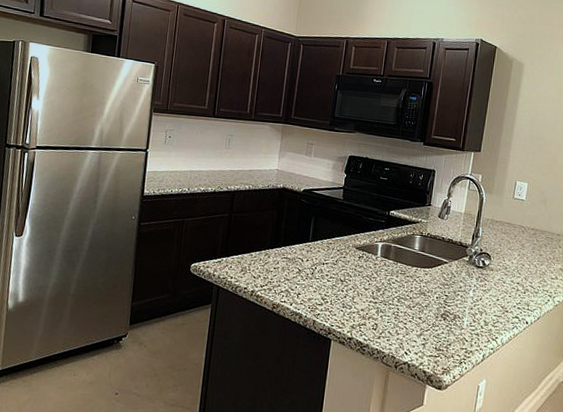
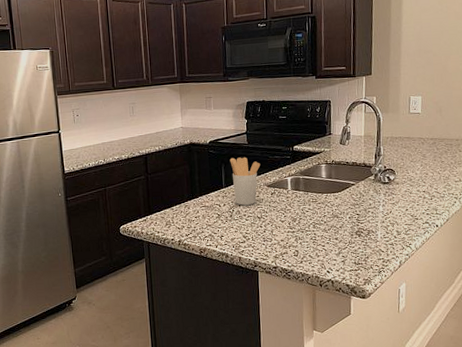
utensil holder: none [319,211,353,265] -> present [230,157,261,205]

